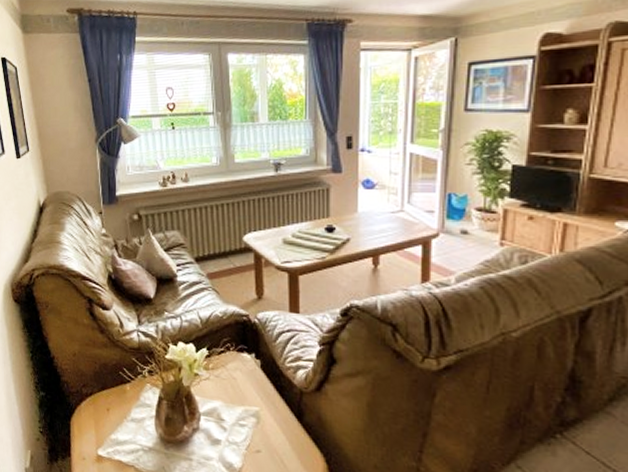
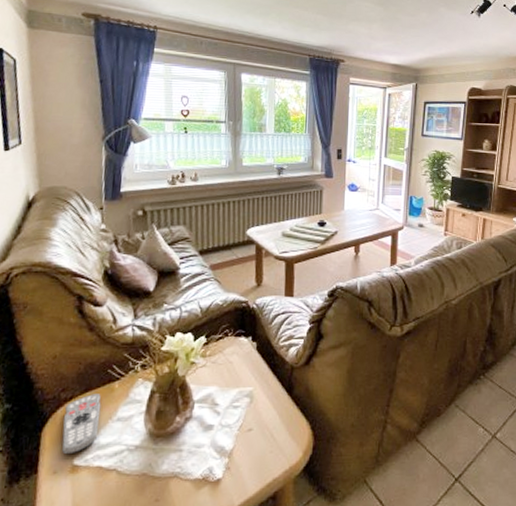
remote control: none [86,392,116,445] -> present [62,394,101,455]

